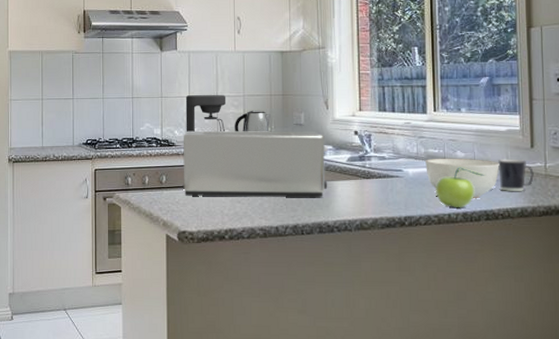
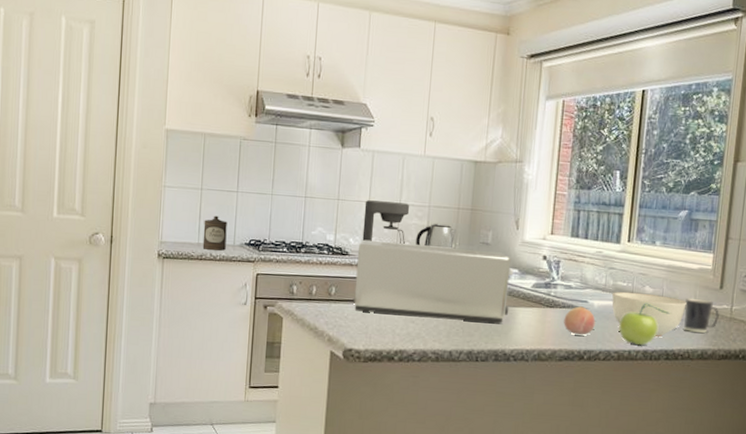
canister: none [46,121,66,151] -> present [202,215,227,251]
fruit: none [381,175,412,203] -> present [564,306,595,336]

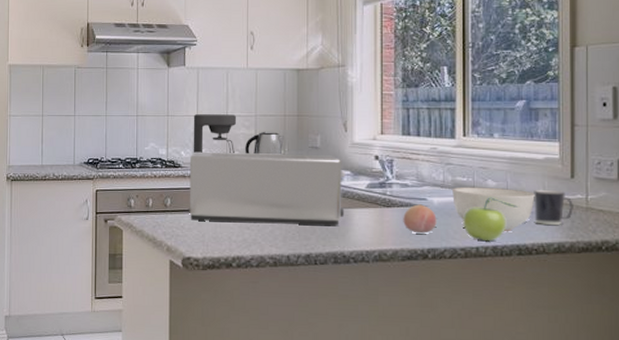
canister: present [202,215,227,251] -> none [46,139,67,170]

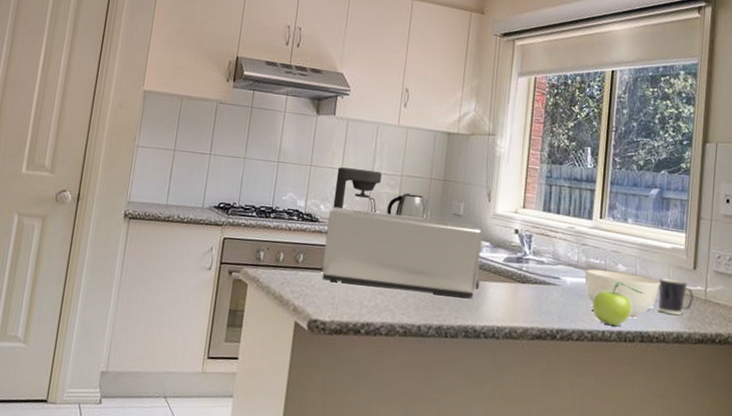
fruit: present [403,204,437,234] -> none [536,282,568,314]

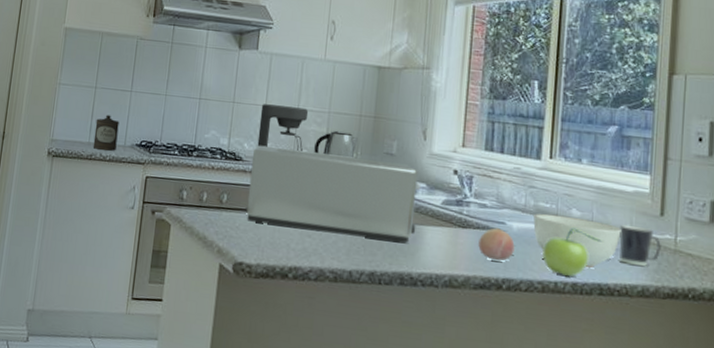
canister: none [170,177,198,213] -> present [93,114,119,151]
fruit: none [536,282,568,314] -> present [478,228,515,262]

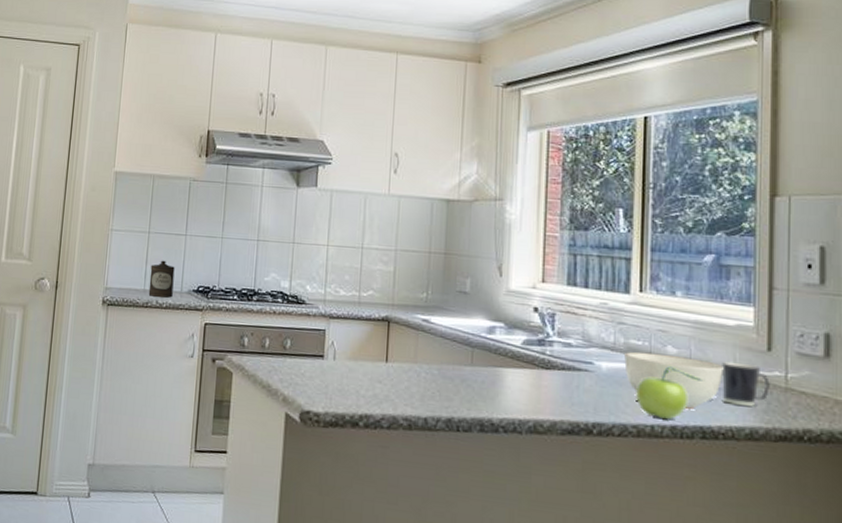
toaster: present [245,145,421,243] -> none [310,287,499,387]
coffee maker: present [257,104,309,152] -> none [320,243,374,293]
kettle: present [314,130,358,158] -> none [381,268,428,298]
fruit: present [478,228,515,262] -> none [564,368,605,405]

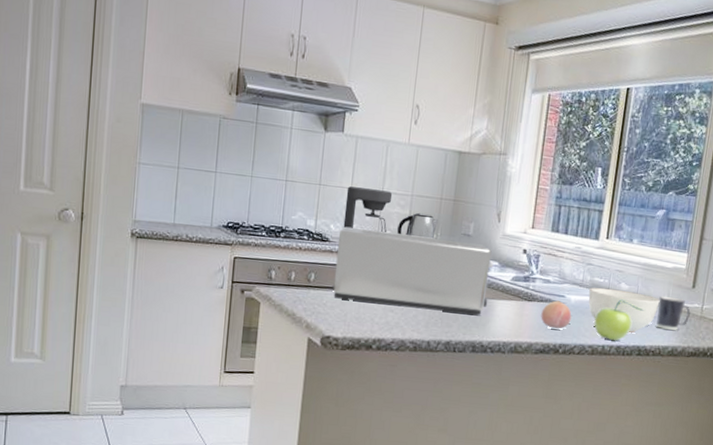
canister: present [148,260,175,298] -> none [178,195,205,232]
toaster: none [310,287,499,387] -> present [332,226,494,316]
coffee maker: none [320,243,374,293] -> present [343,186,393,233]
kettle: none [381,268,428,298] -> present [397,212,438,239]
fruit: none [564,368,605,405] -> present [541,300,572,330]

